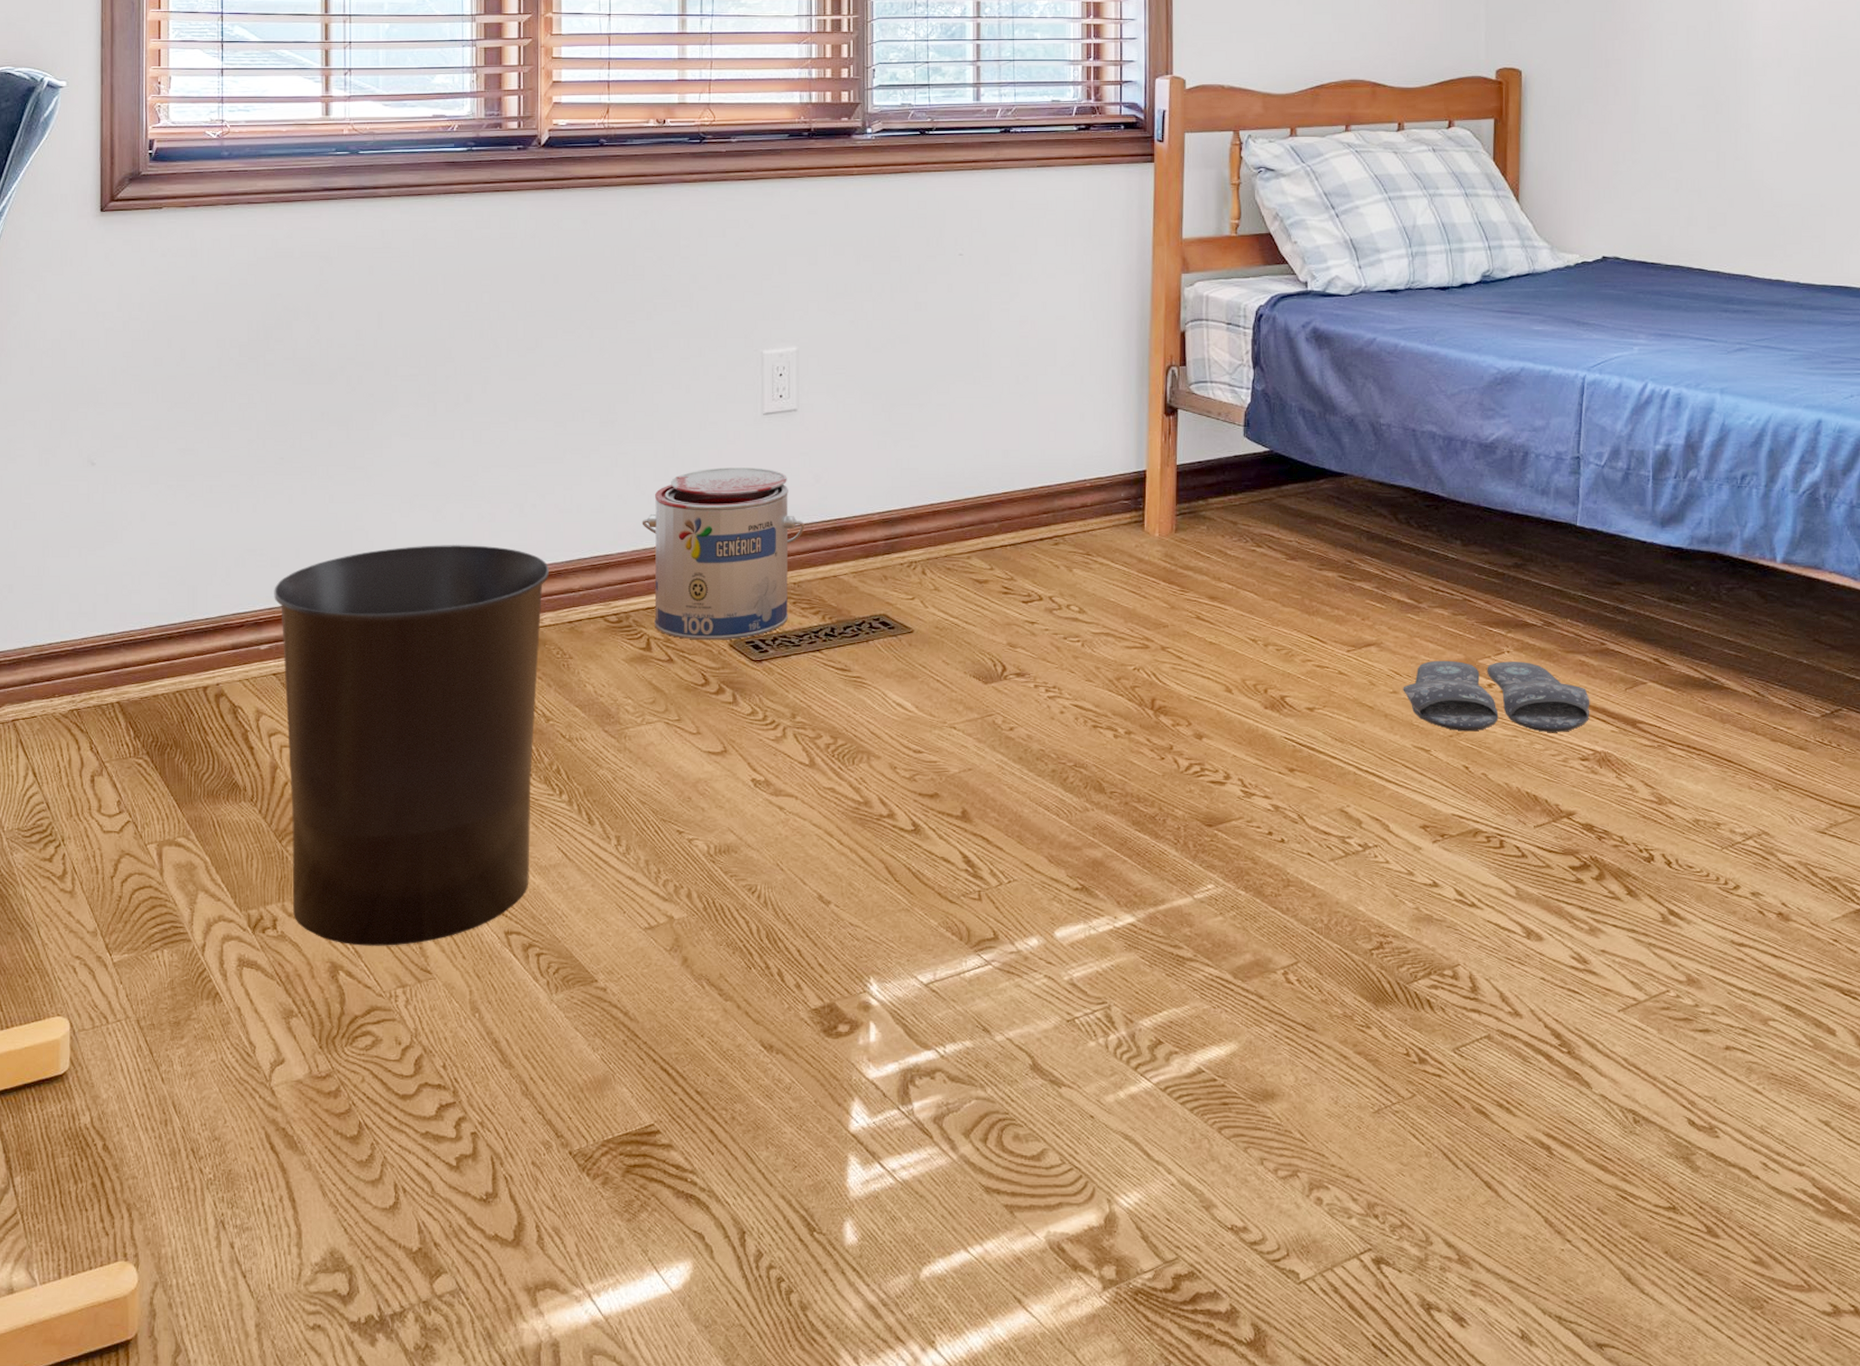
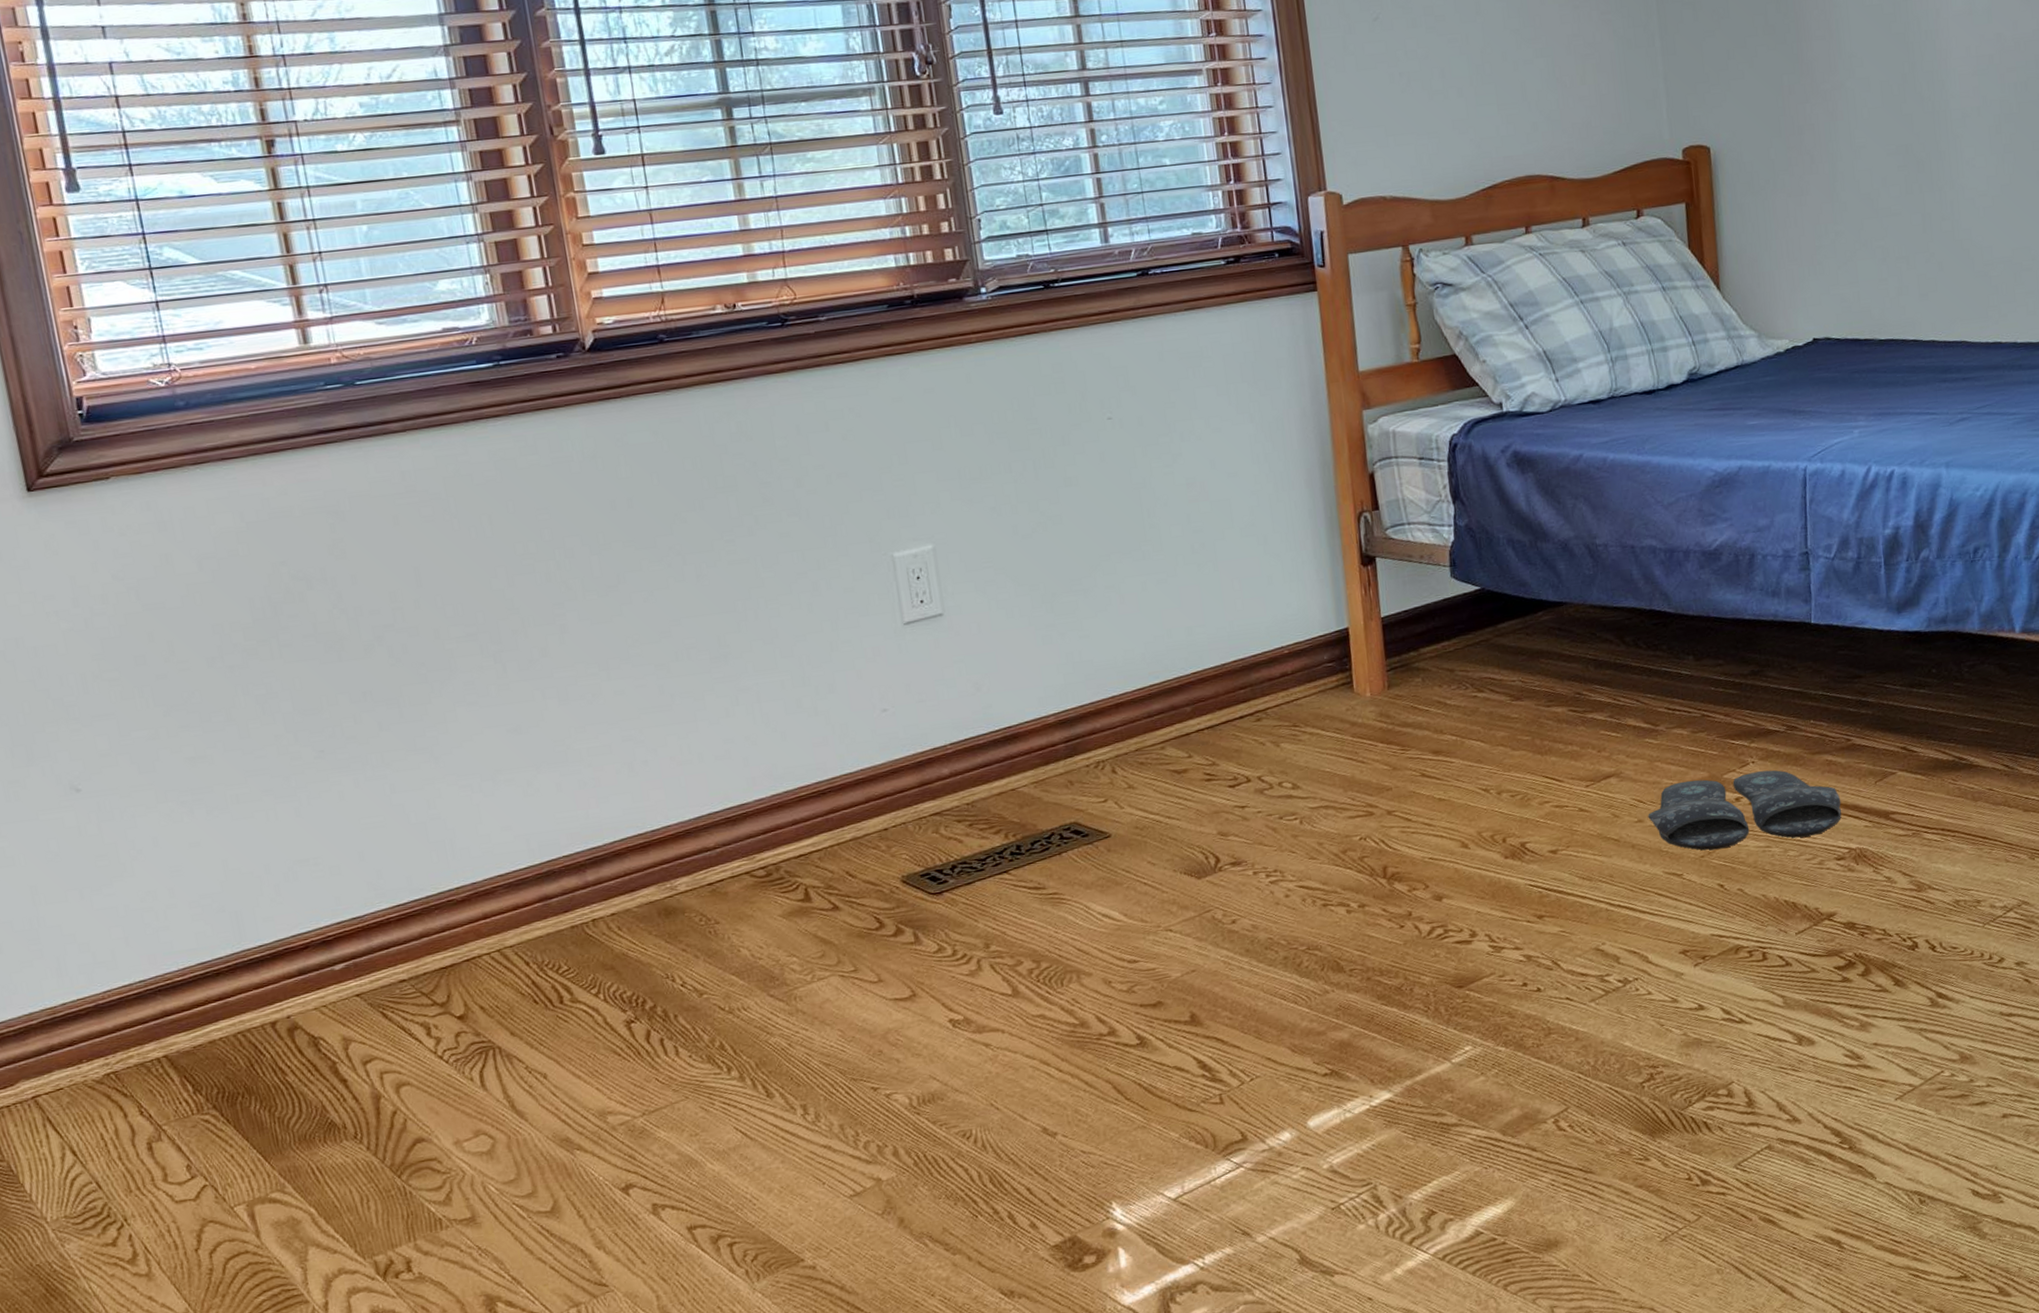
waste bin: present [274,545,549,946] -> none [339,813,708,1273]
paint can: present [642,468,805,640] -> none [778,683,971,883]

